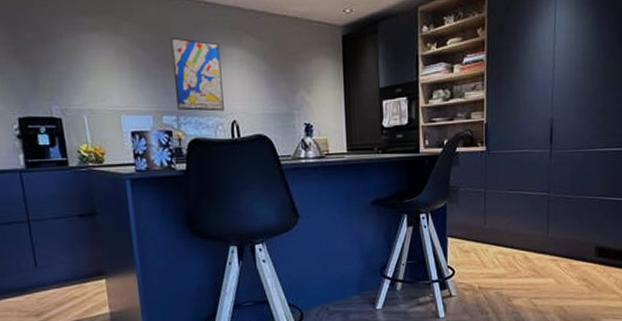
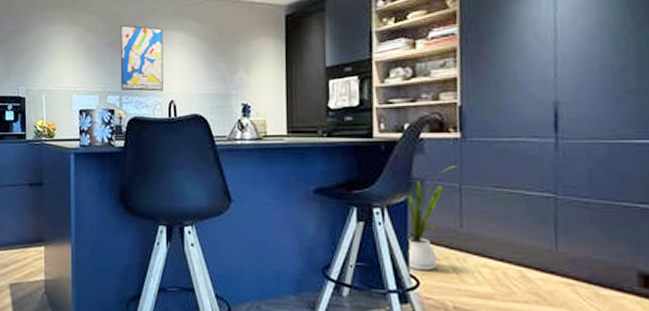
house plant: none [445,174,483,262] -> present [406,166,457,271]

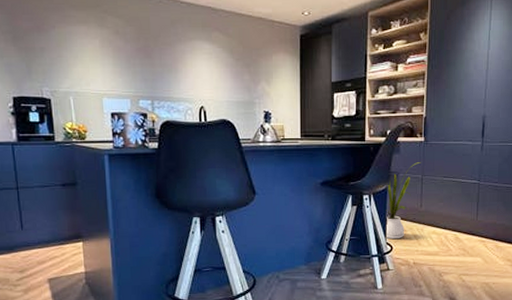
wall art: present [120,24,163,92] -> none [149,31,194,98]

